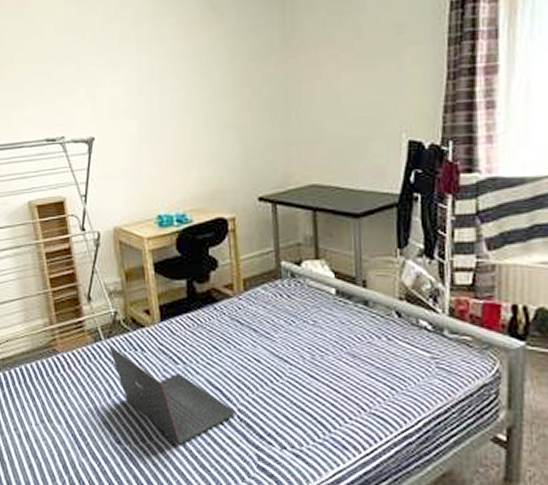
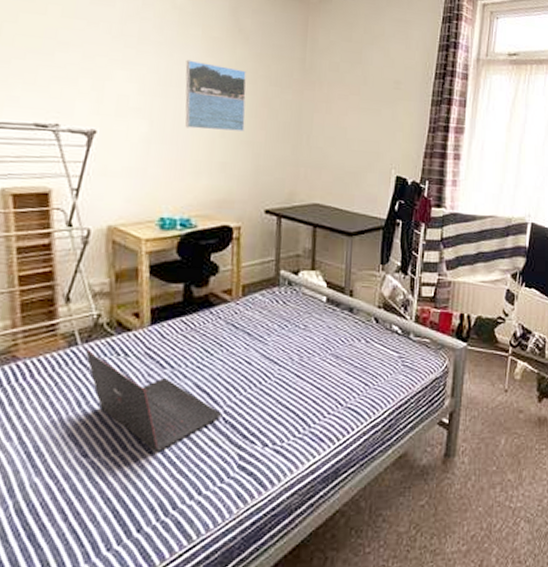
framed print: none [164,49,228,122] -> present [185,59,246,132]

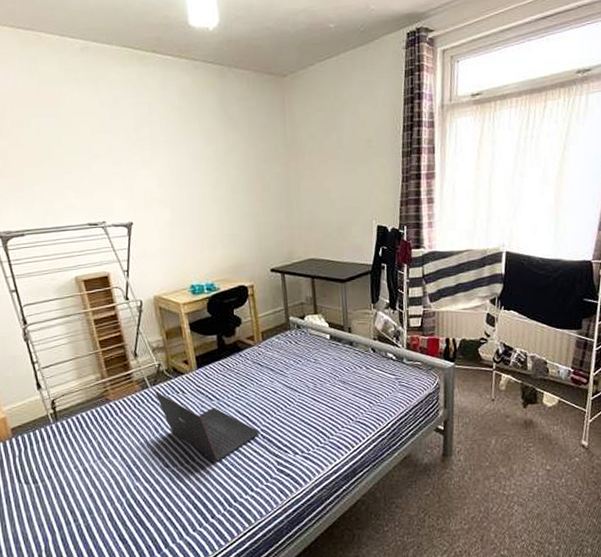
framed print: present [185,59,246,132] -> none [190,151,245,210]

